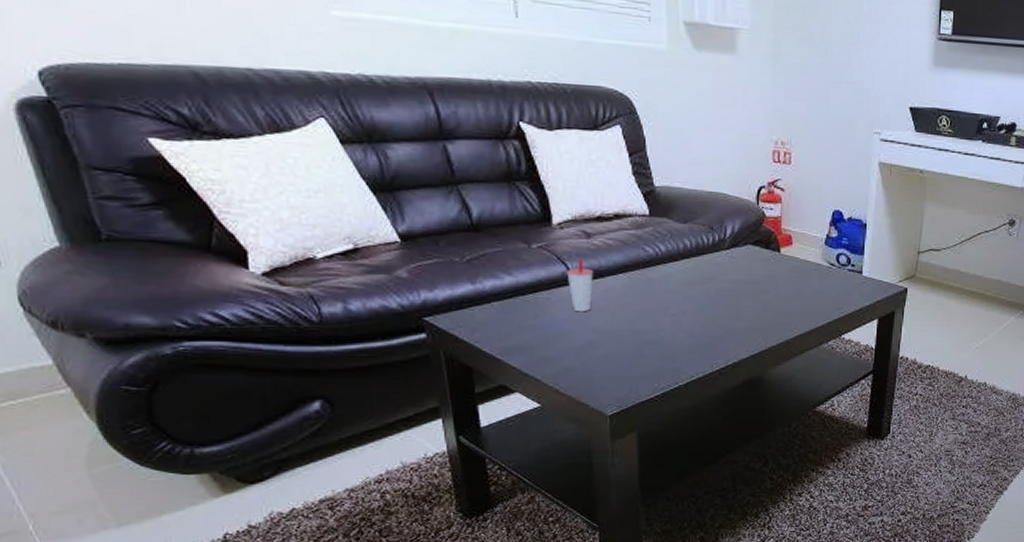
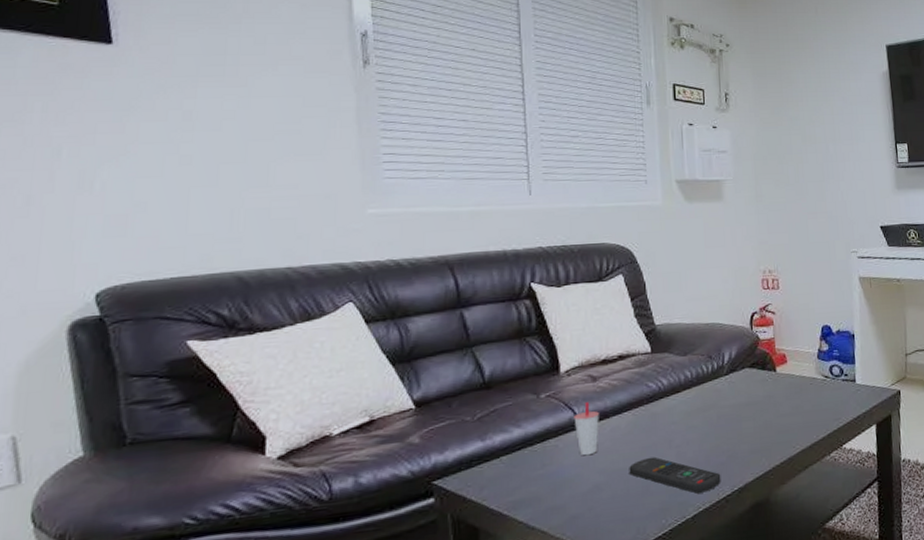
remote control: none [623,322,716,363] -> present [629,456,721,494]

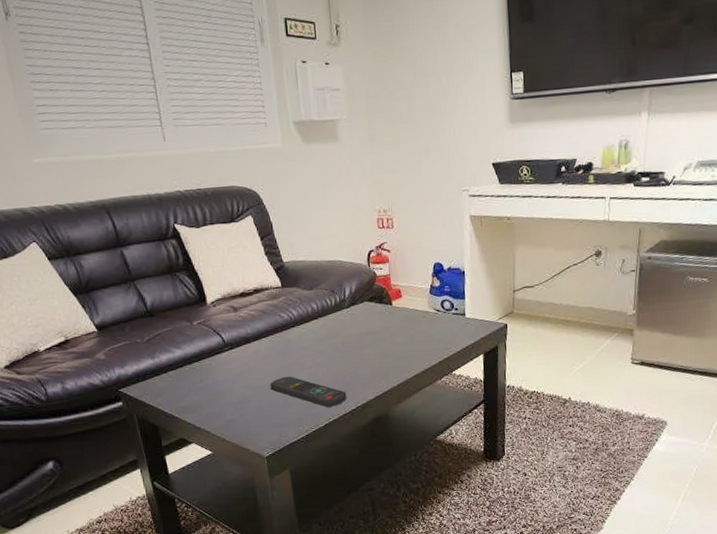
cup: present [573,402,599,456] -> none [221,329,244,374]

